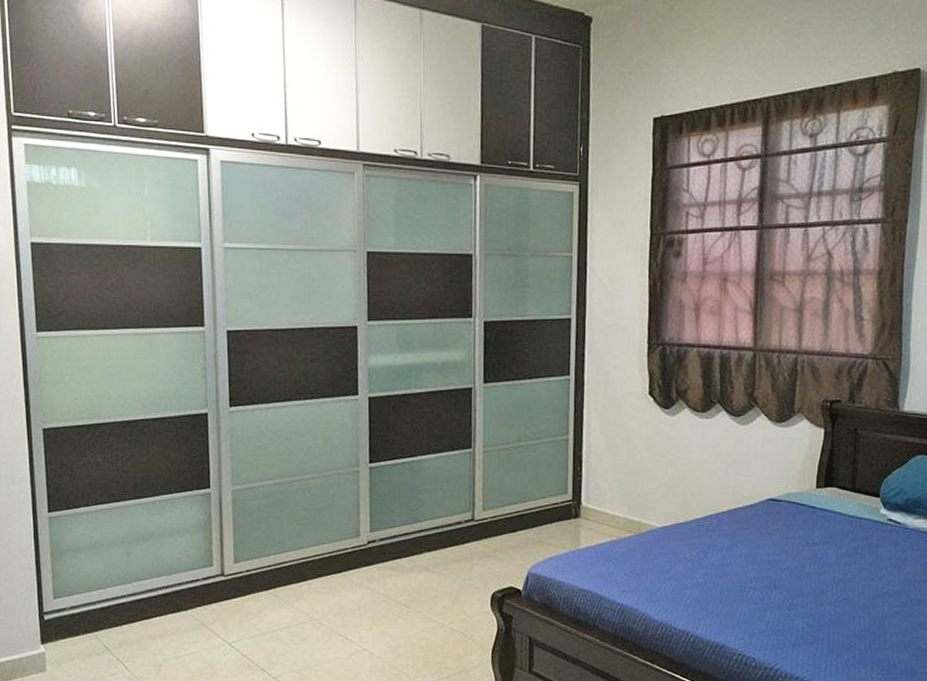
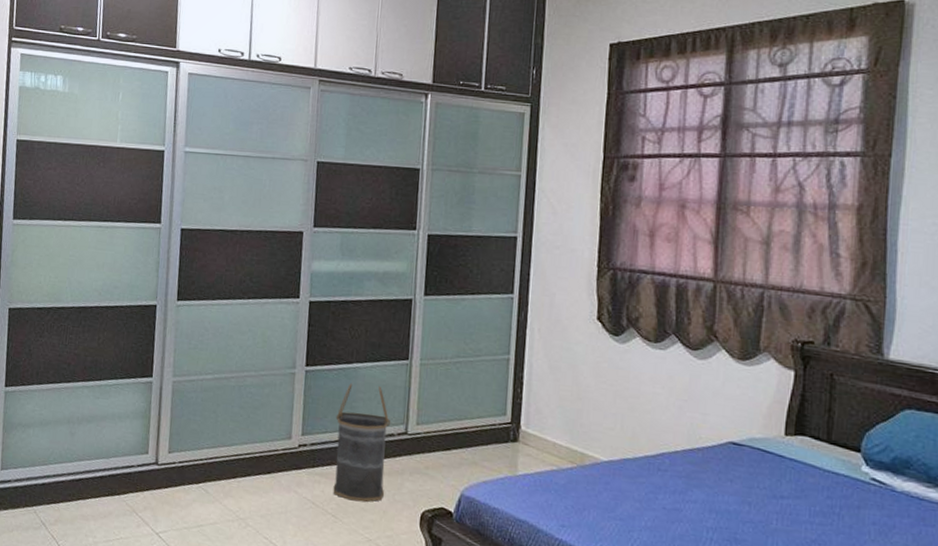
basket: none [403,475,458,590] -> present [333,383,391,502]

